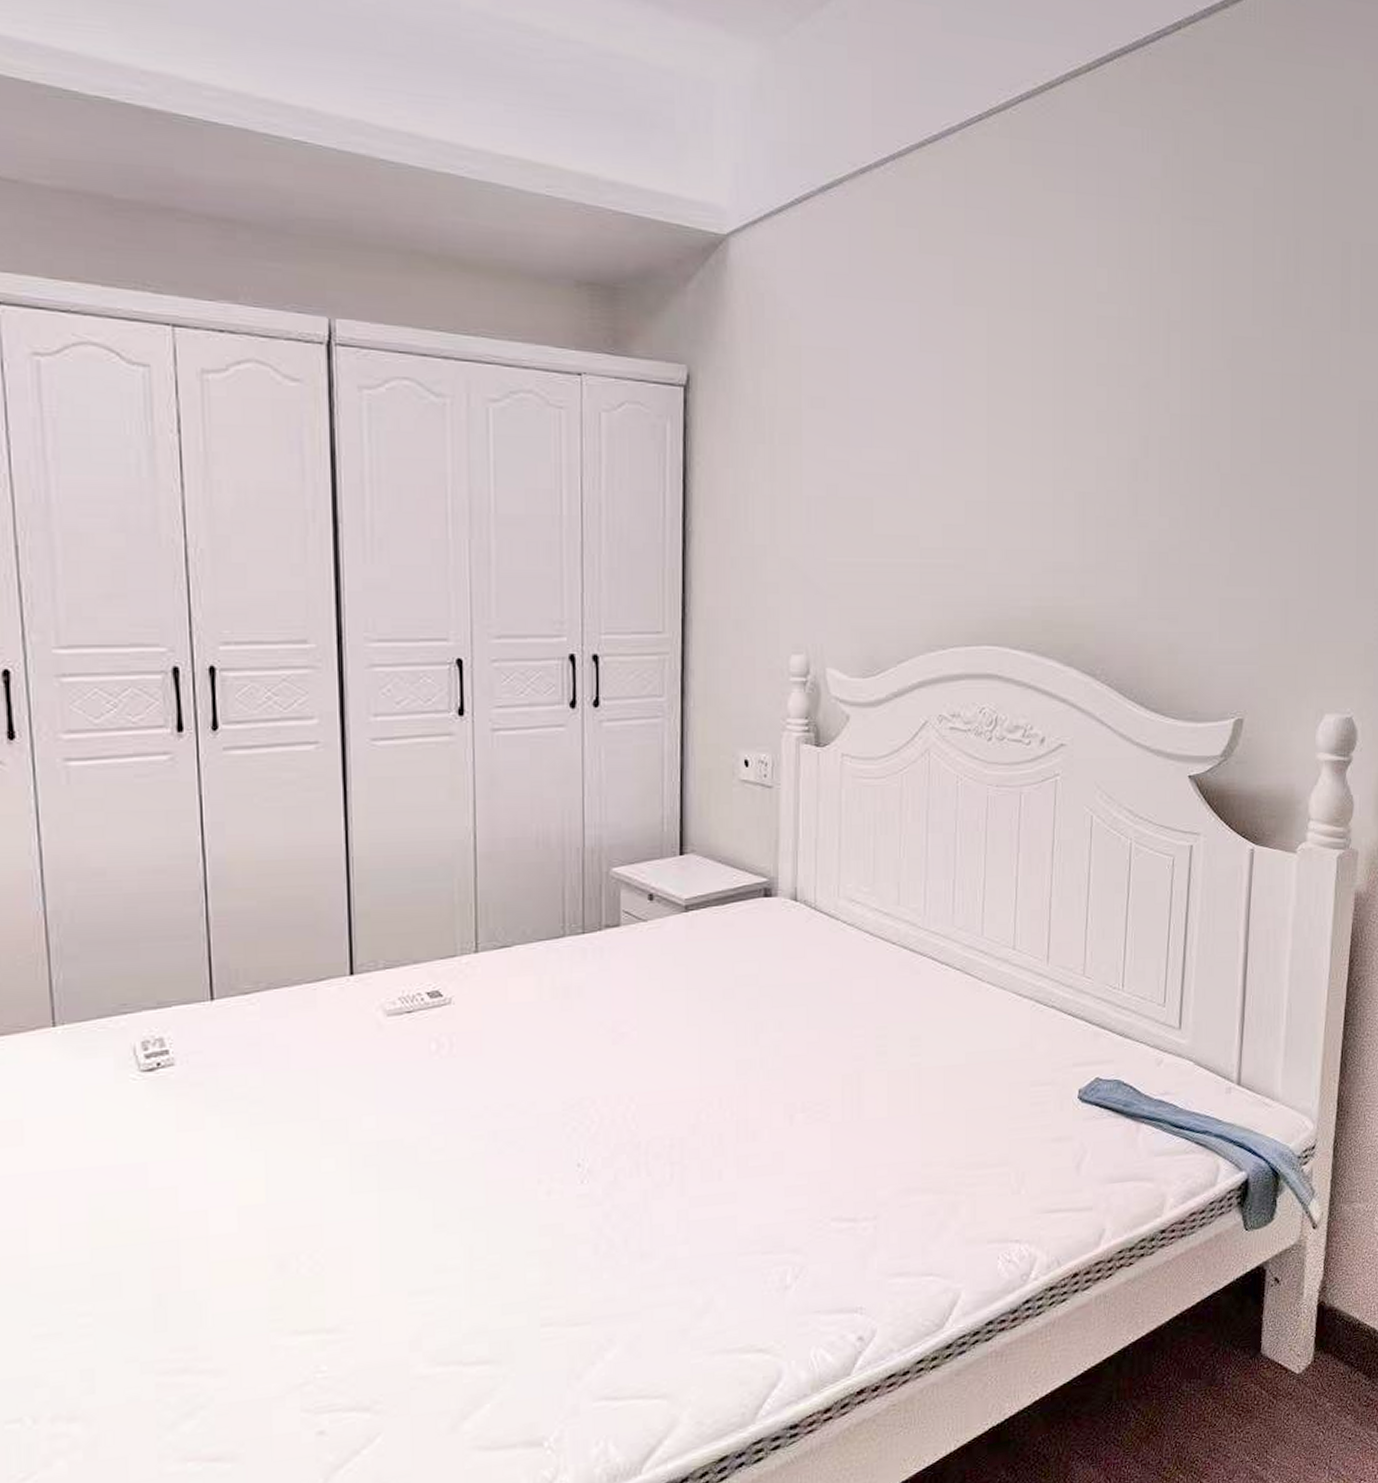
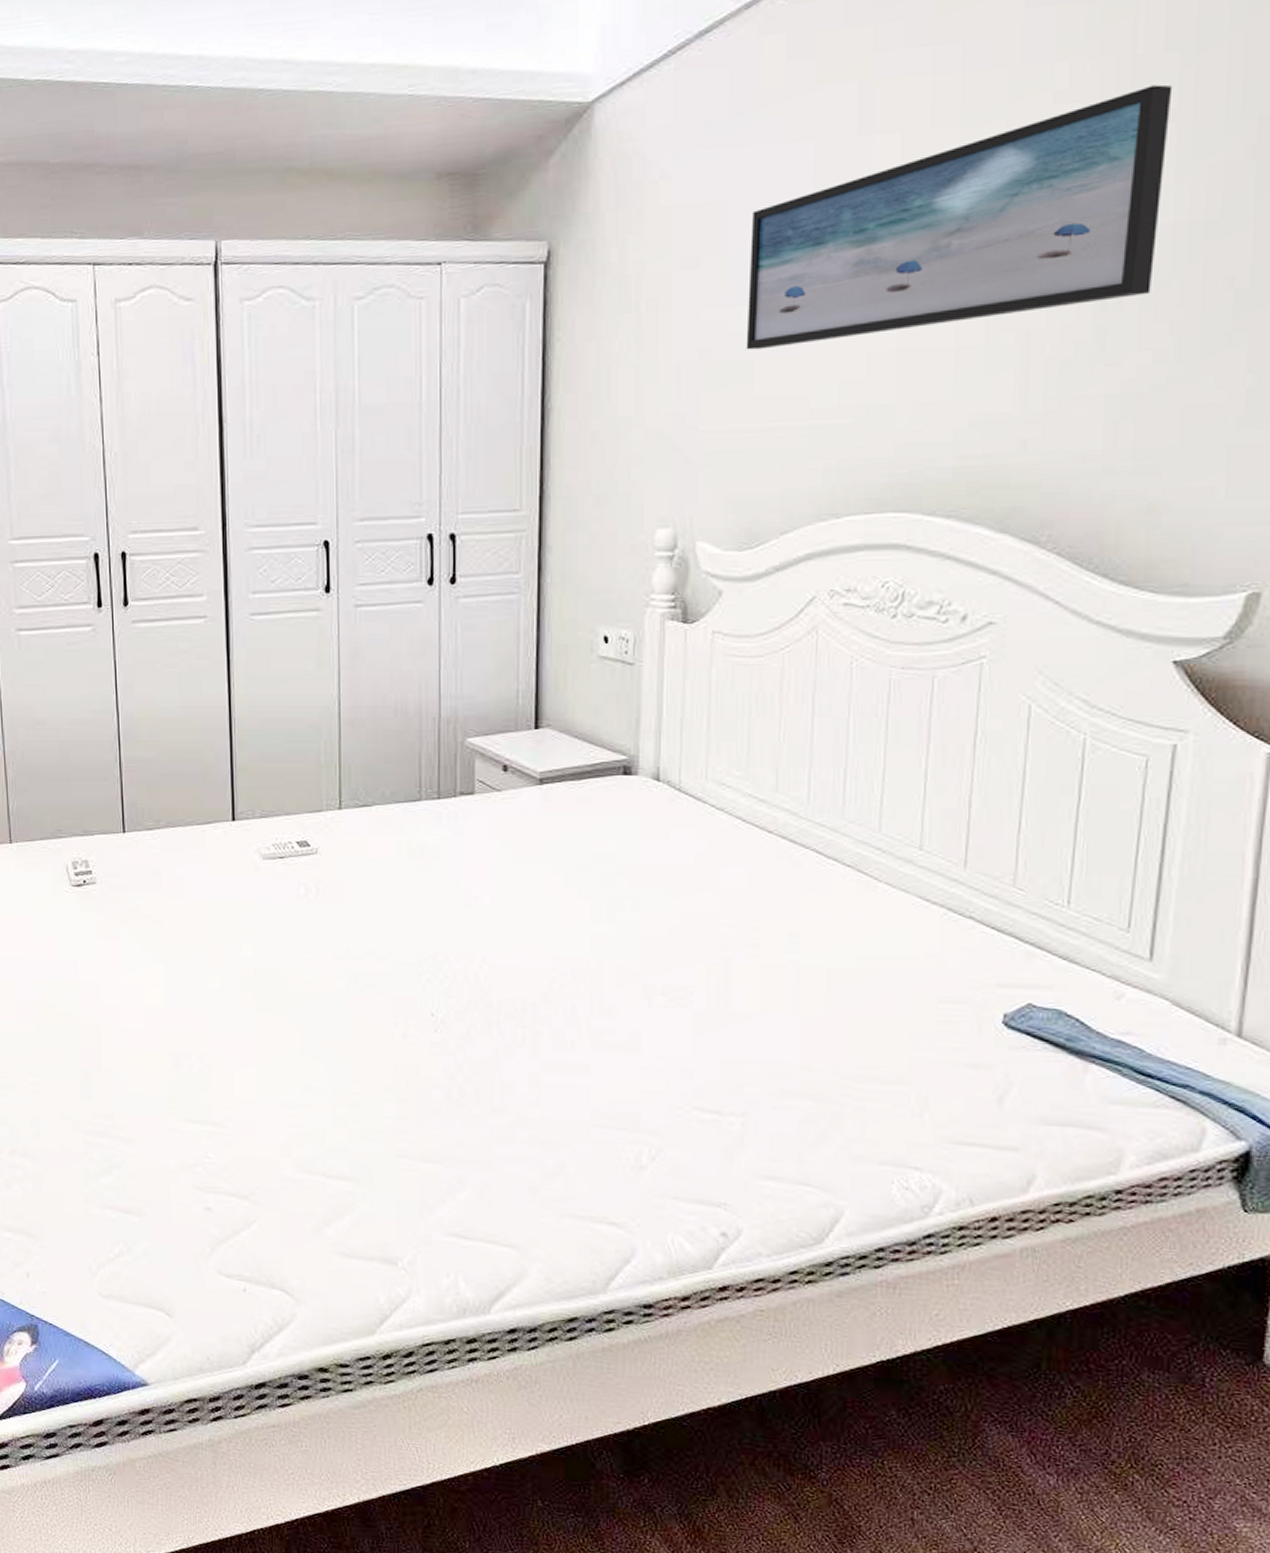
wall art: none [866,299,1177,490] -> present [746,84,1173,350]

